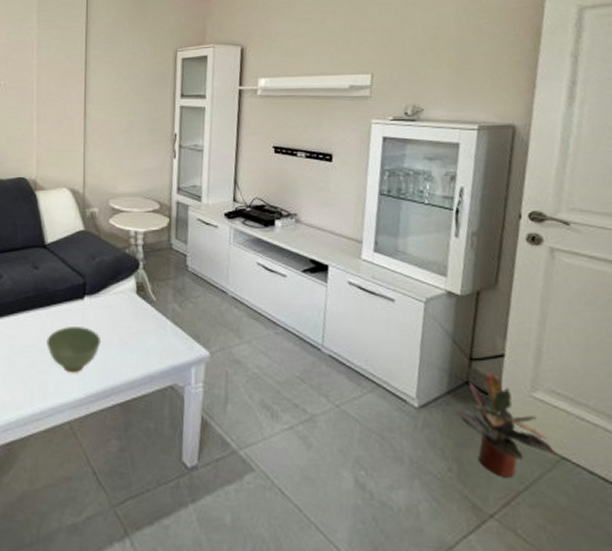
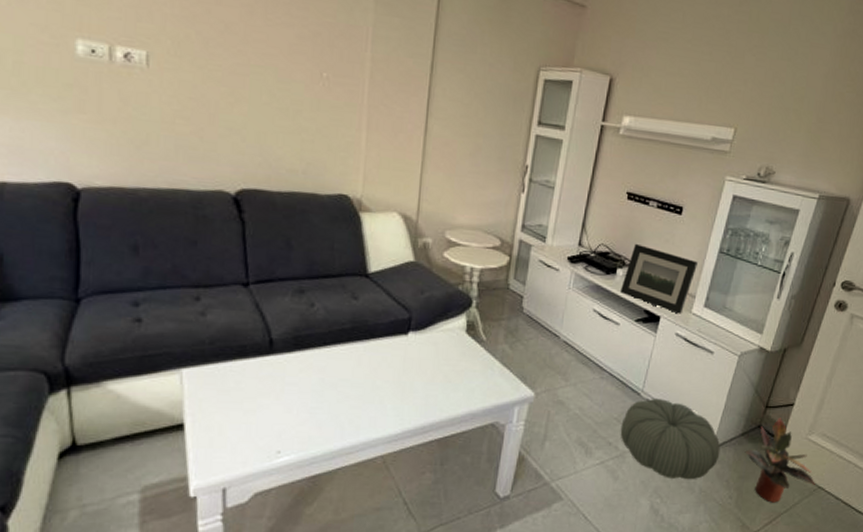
bowl: present [46,327,102,372] -> none [362,362,424,408]
picture frame: none [282,194,359,261] -> present [620,243,698,314]
pouf: none [305,354,426,448] -> present [620,399,721,480]

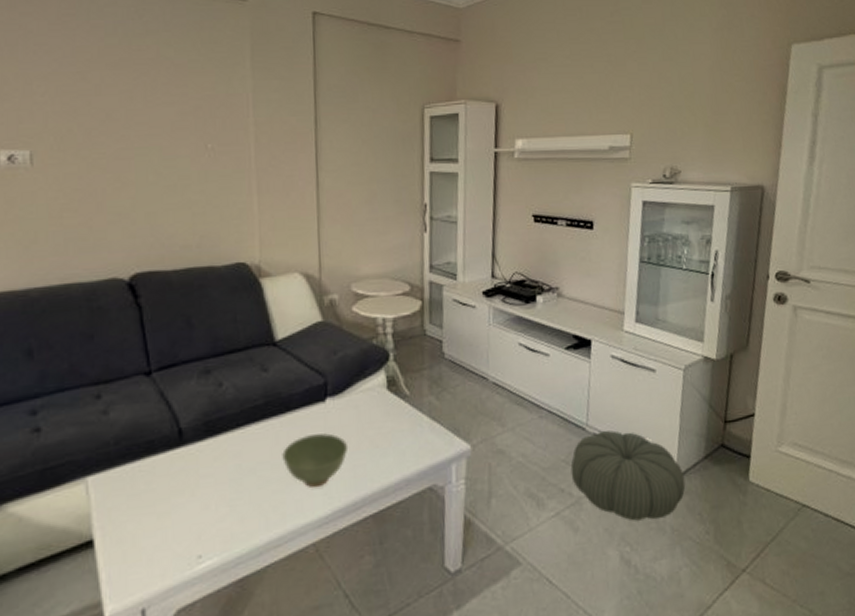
bowl: none [362,362,424,408] -> present [282,433,349,487]
picture frame: present [620,243,698,314] -> none [543,266,620,334]
potted plant: present [745,417,815,503] -> none [712,432,798,532]

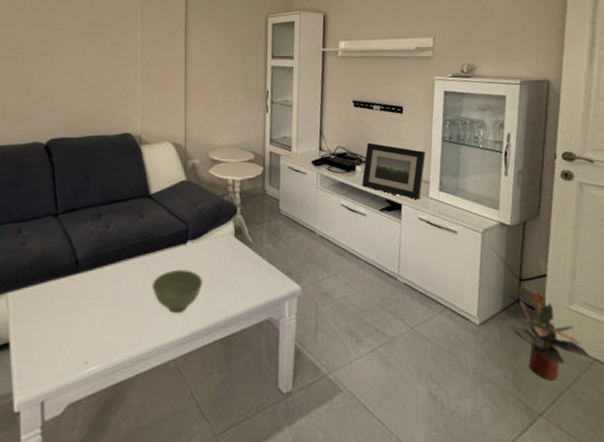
picture frame: none [543,266,620,334] -> present [362,142,426,200]
pouf: present [570,430,686,521] -> none [384,282,486,362]
potted plant: none [712,432,798,532] -> present [509,289,590,380]

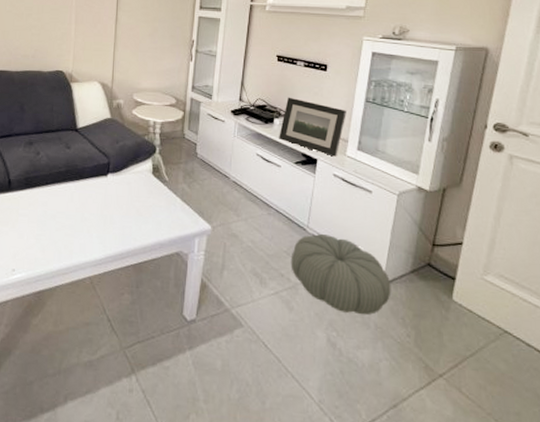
bowl: present [152,270,203,313] -> none [74,198,121,237]
pouf: none [384,282,486,362] -> present [291,234,391,315]
potted plant: present [509,289,590,380] -> none [417,256,500,345]

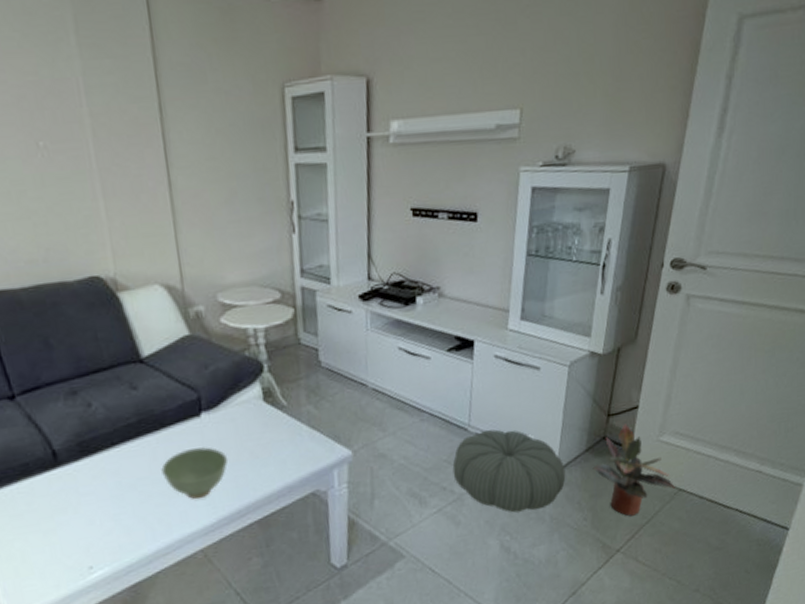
bowl: none [74,198,121,237] -> present [161,447,228,499]
picture frame: present [279,97,346,157] -> none [424,264,505,334]
potted plant: none [417,256,500,345] -> present [592,424,675,516]

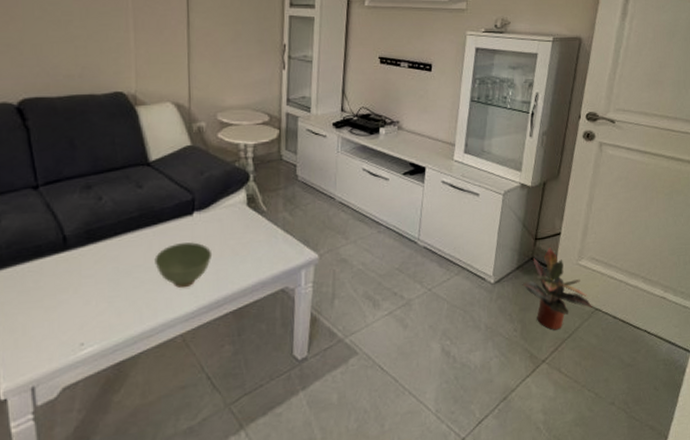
pouf: present [452,429,566,513] -> none [403,244,499,320]

